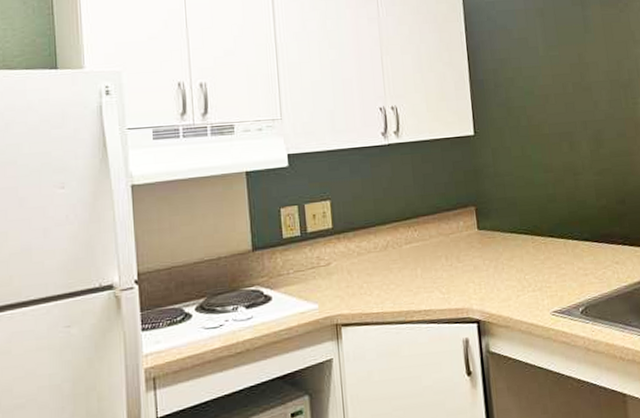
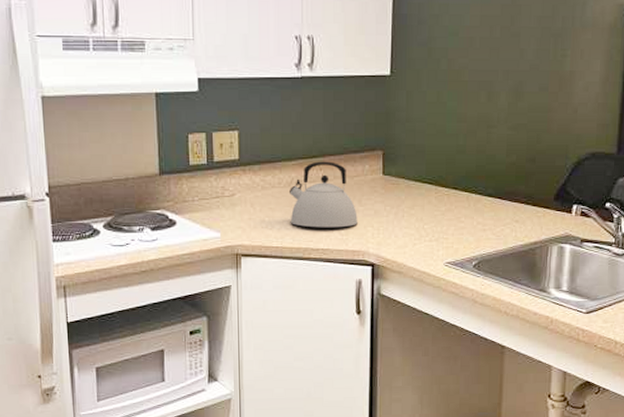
kettle: none [386,221,458,290] -> present [290,161,358,228]

